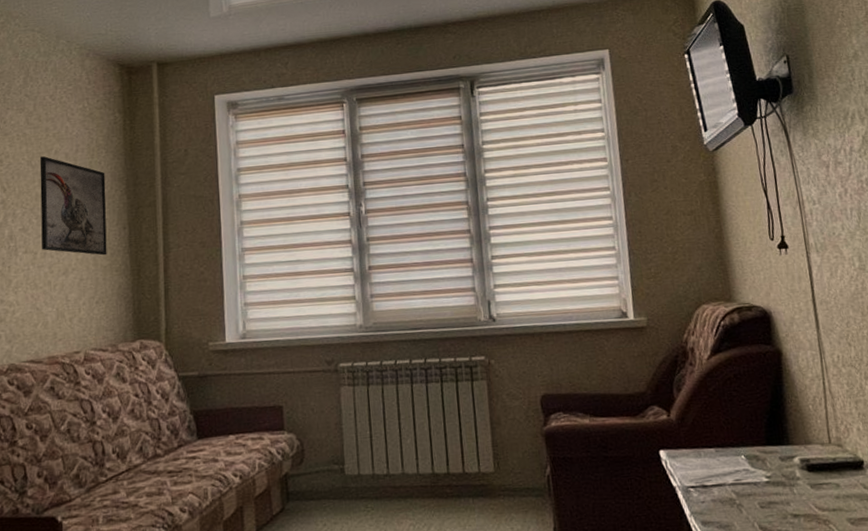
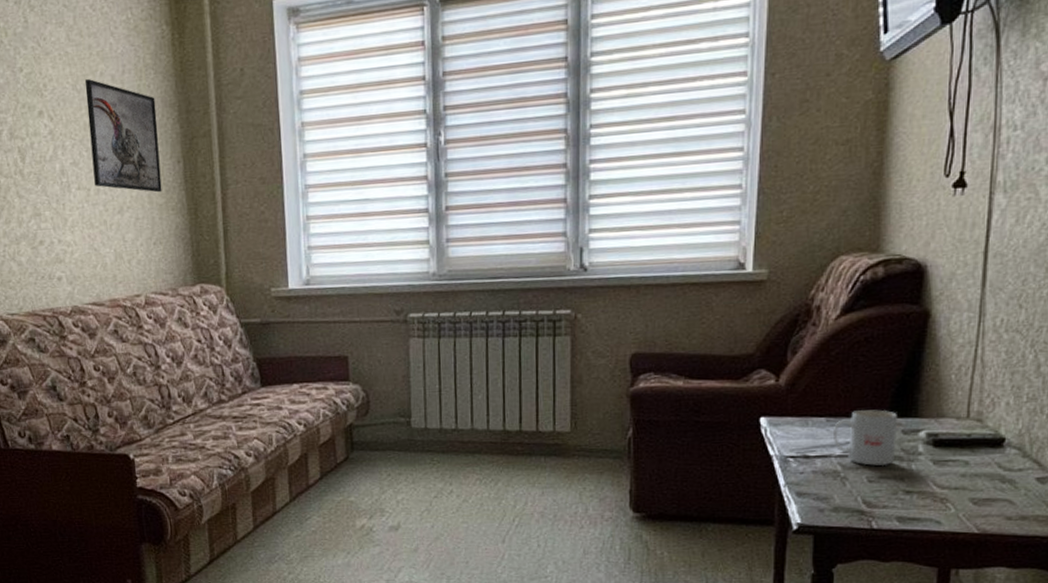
mug: none [723,438,779,492] -> present [834,409,897,467]

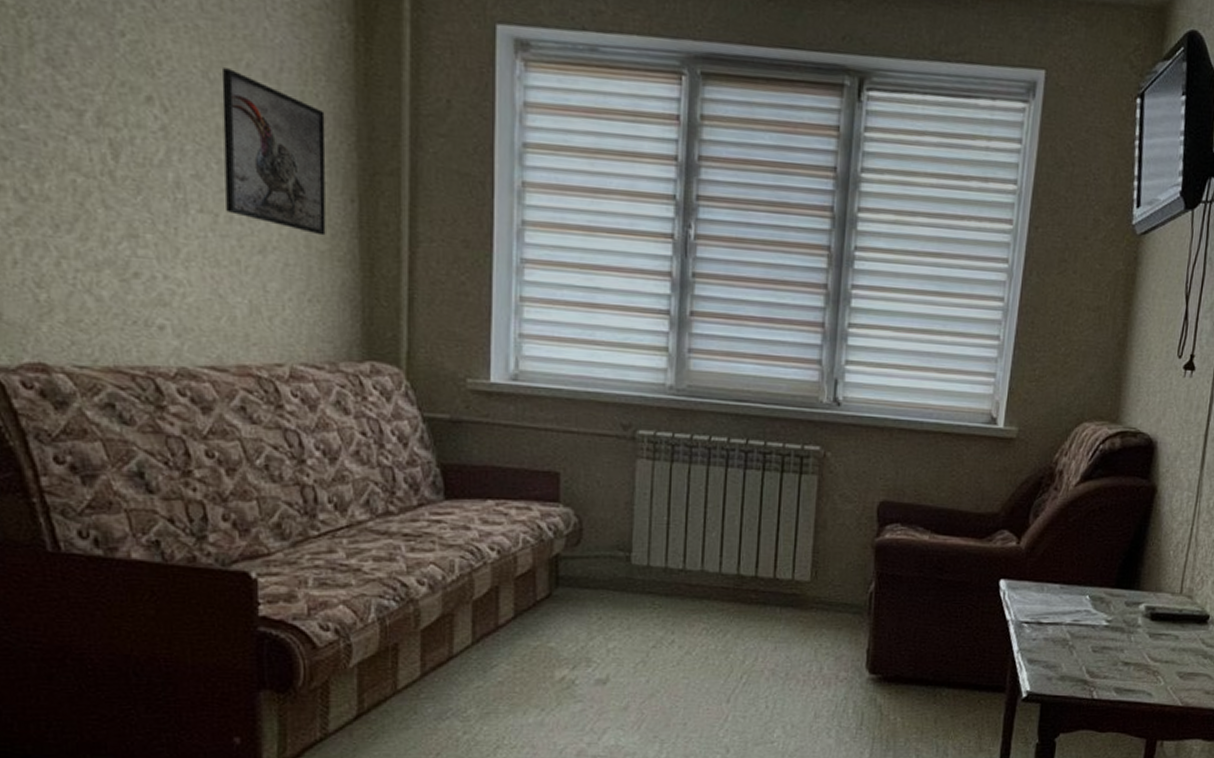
mug: present [834,409,897,467] -> none [1065,579,1122,637]

